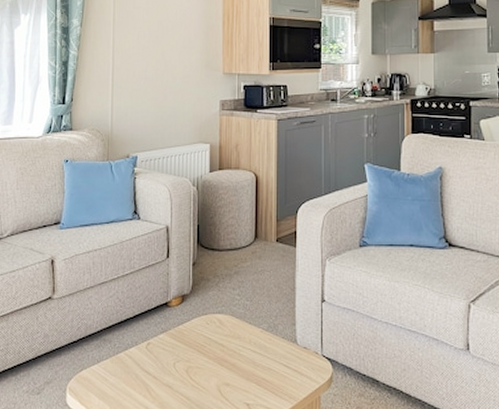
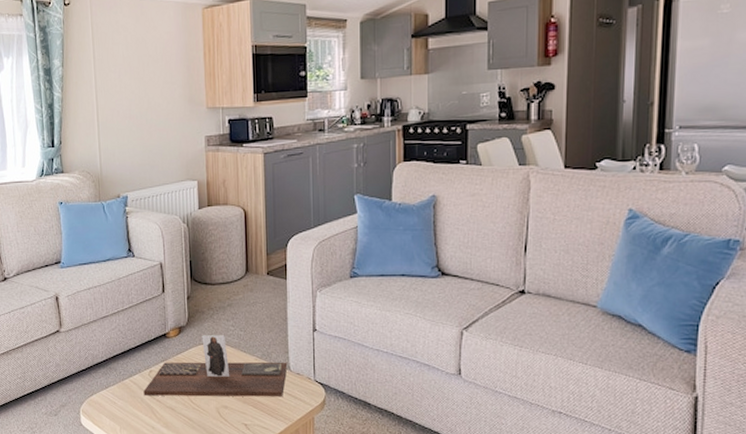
decorative tray: none [139,304,294,374] -> present [143,335,288,397]

